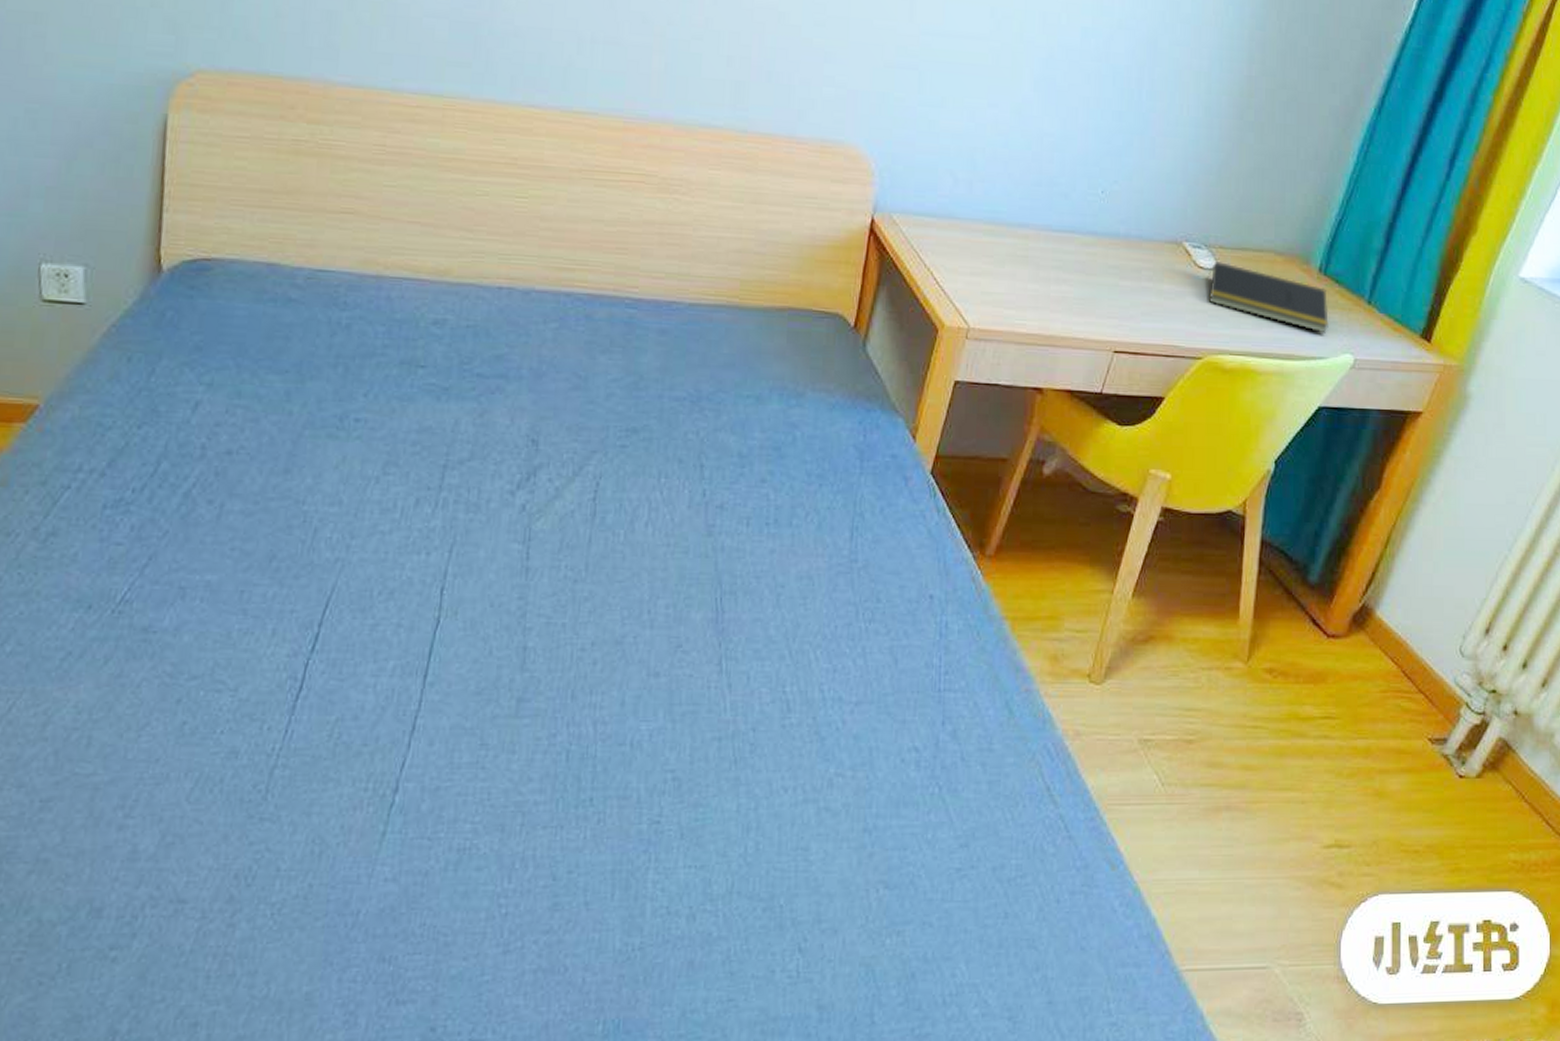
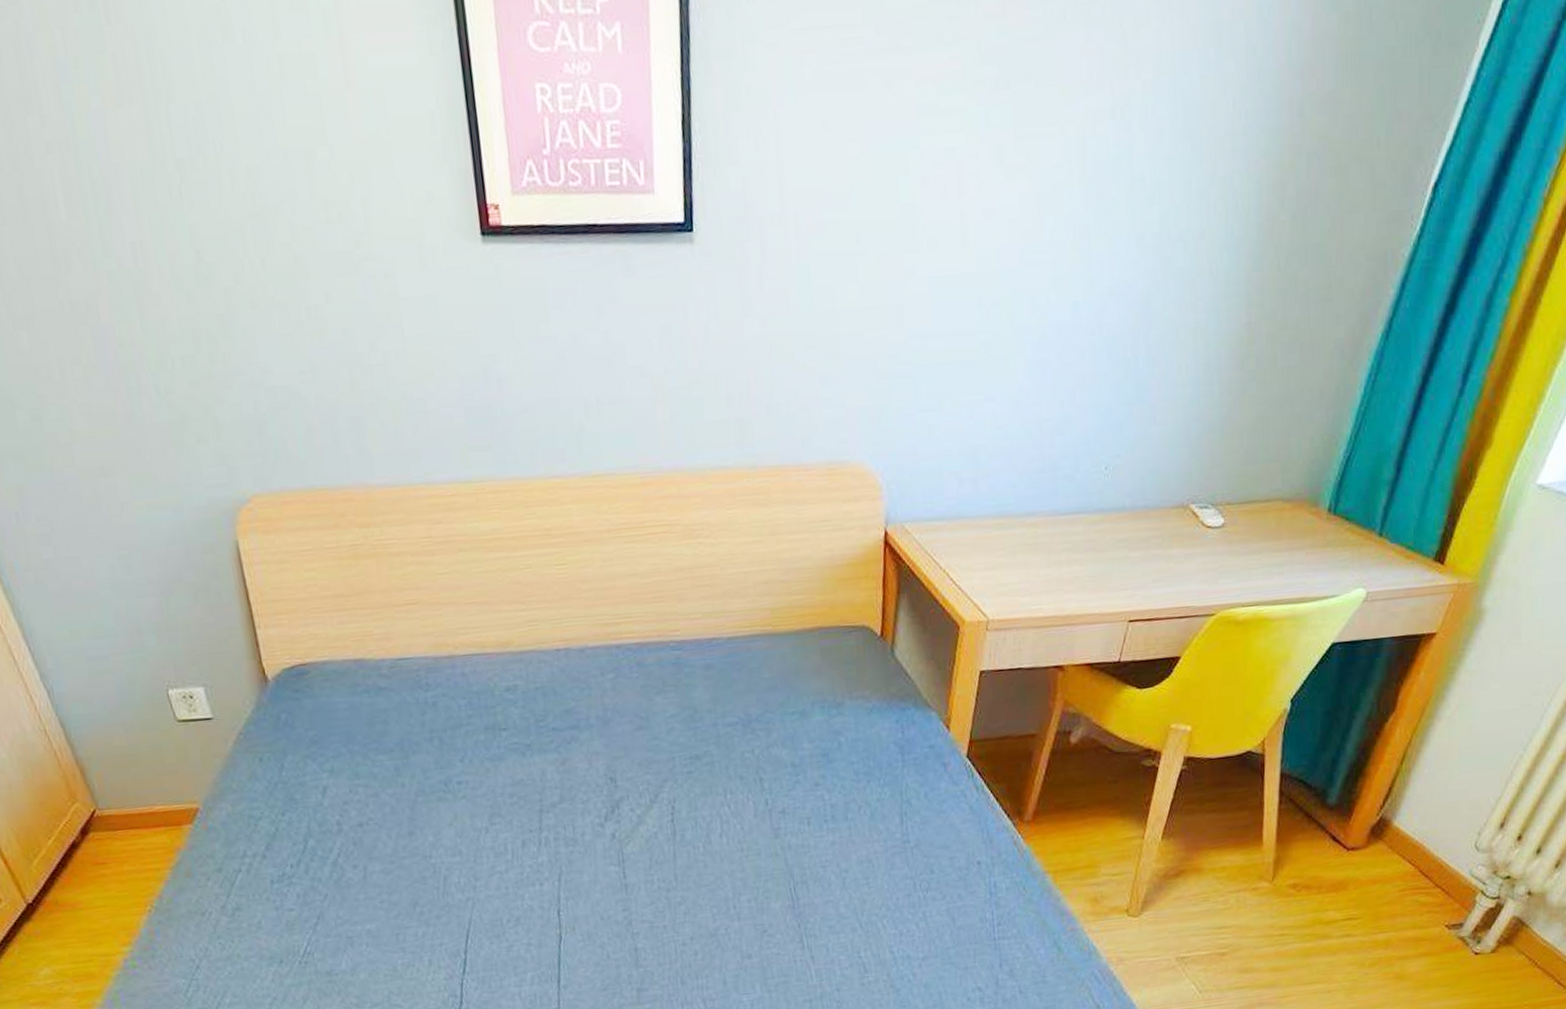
notepad: present [1207,260,1329,334] -> none [1215,517,1340,573]

